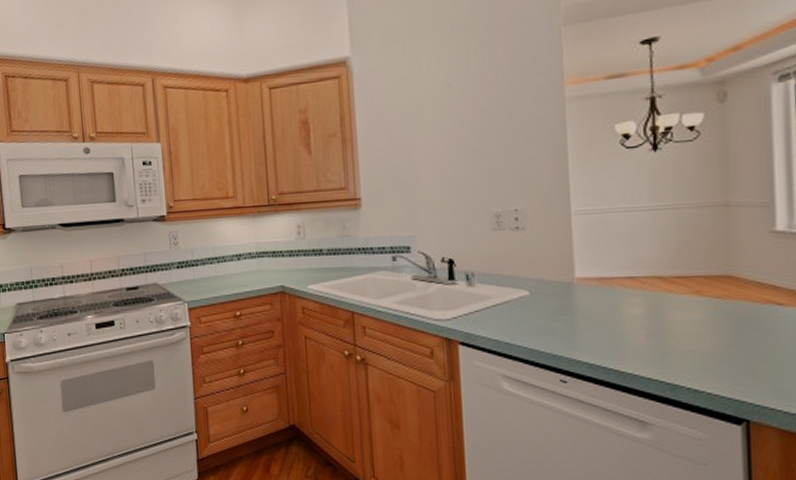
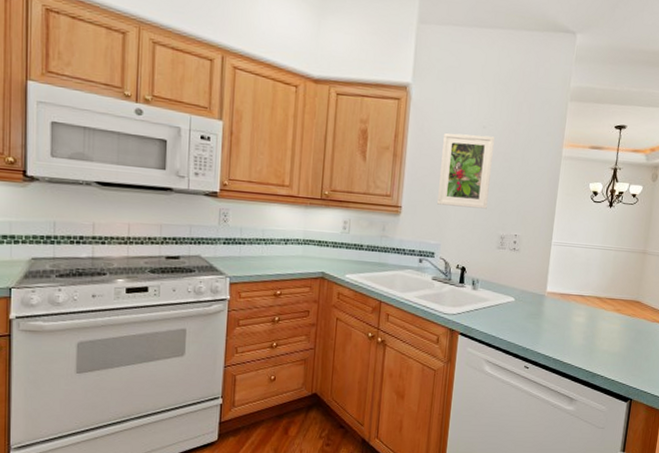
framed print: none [399,93,470,189] -> present [437,133,495,209]

